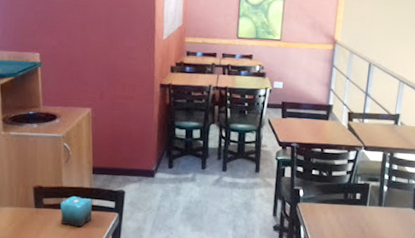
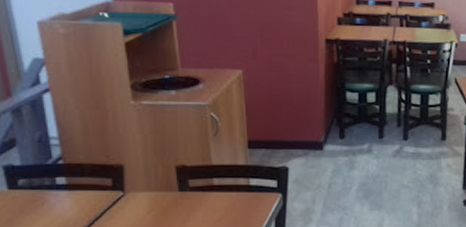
candle: present [60,196,93,228] -> none [210,176,250,212]

